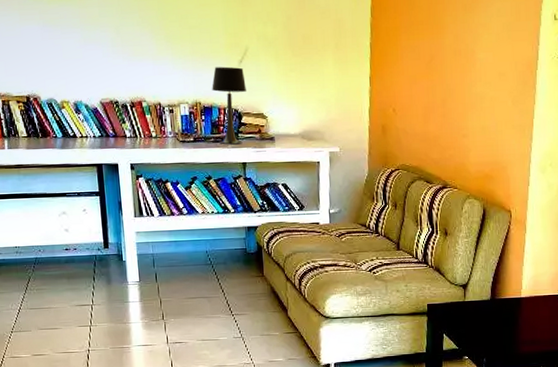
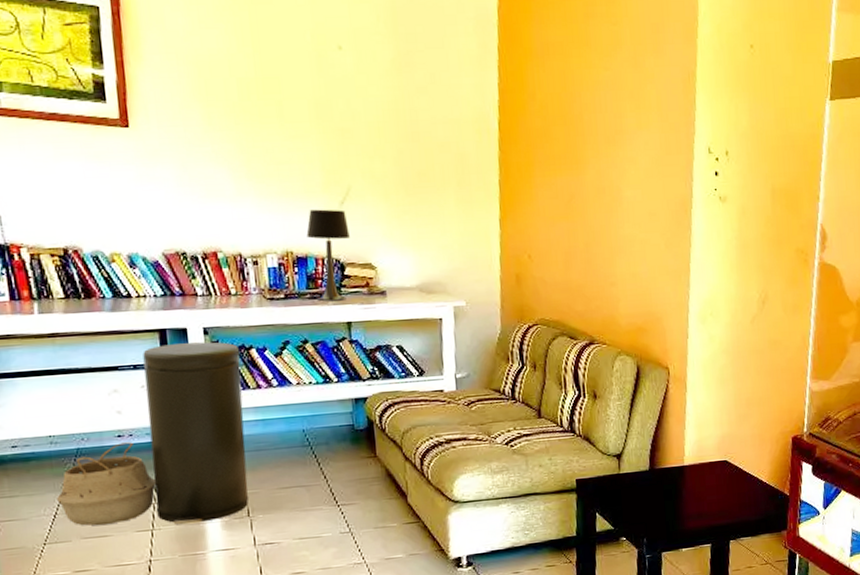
woven basket: none [21,254,94,320] -> present [57,442,156,526]
pedal bin: none [84,175,164,323] -> present [143,341,249,524]

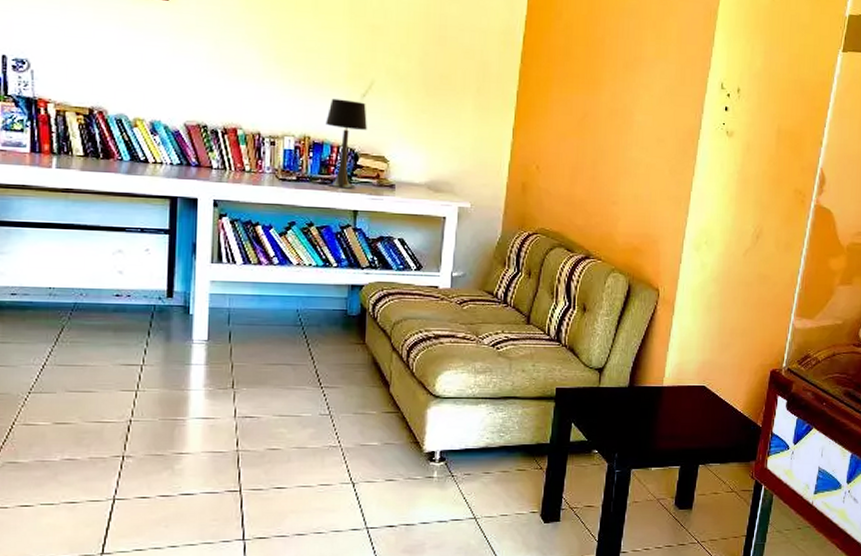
woven basket: present [57,442,156,526] -> none [48,302,146,381]
pedal bin: present [143,341,249,524] -> none [144,212,245,389]

